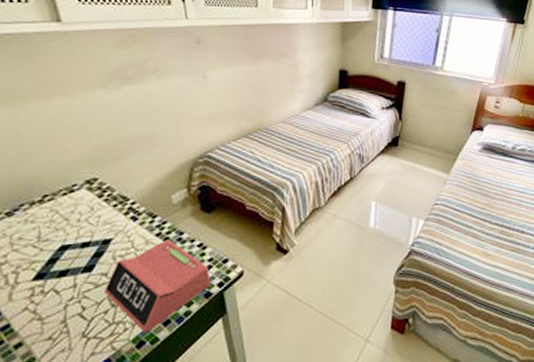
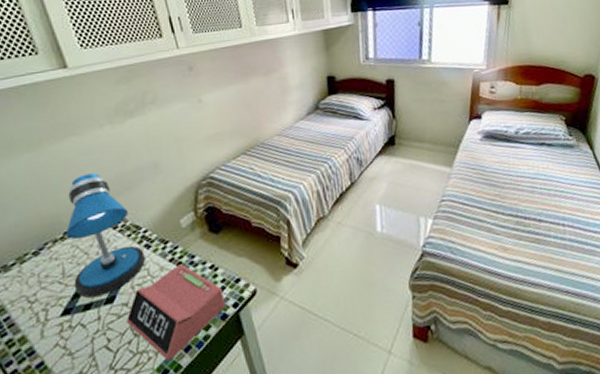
desk lamp: none [44,137,132,264] -> present [65,173,146,298]

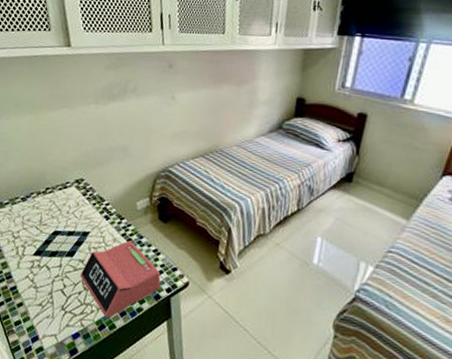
desk lamp: present [65,173,146,298] -> none [46,143,104,248]

